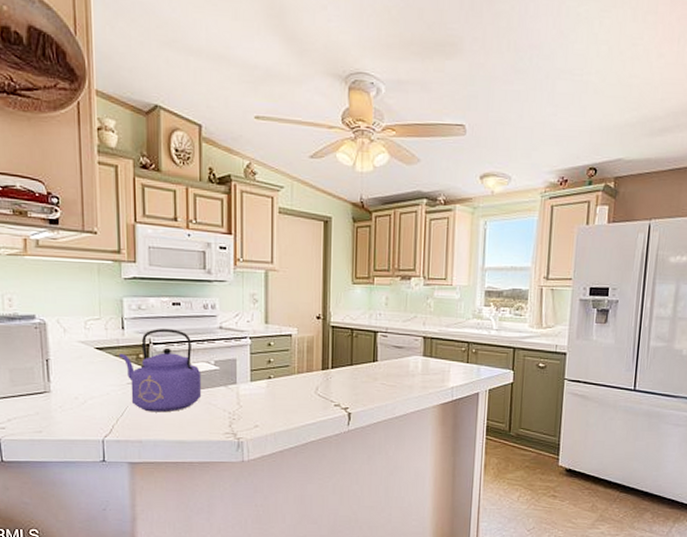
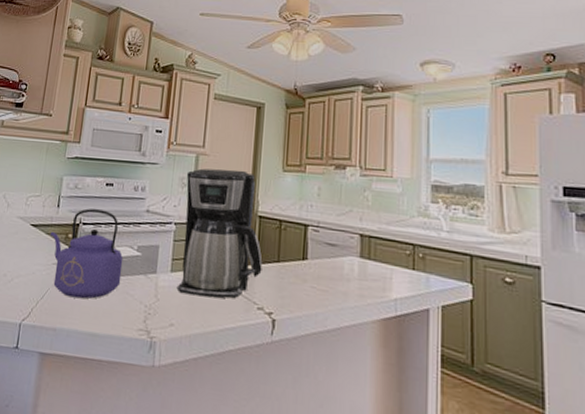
coffee maker: none [257,284,337,401] -> present [176,168,263,299]

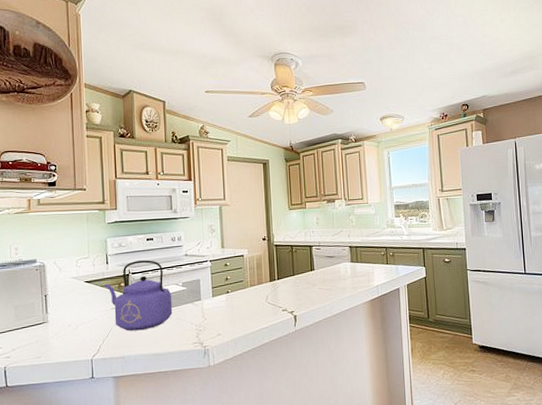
coffee maker: present [176,168,263,299] -> none [213,213,282,311]

